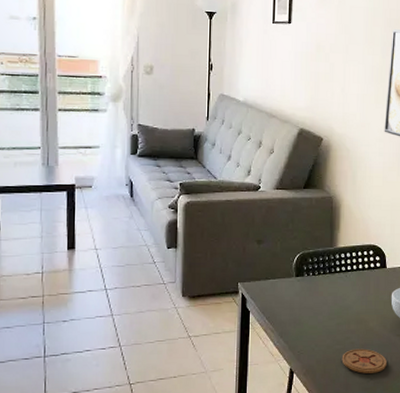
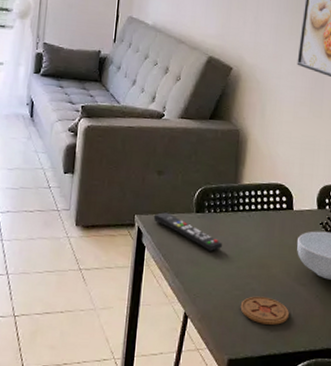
remote control: none [256,278,323,311] -> present [153,212,223,251]

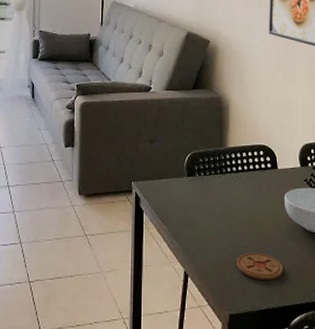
remote control: present [153,212,223,251] -> none [149,178,215,212]

